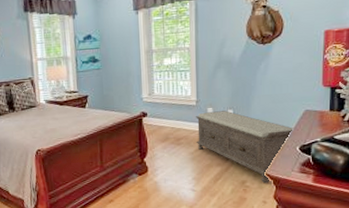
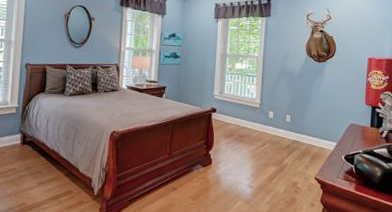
bench: present [196,111,295,184] -> none [256,115,341,187]

